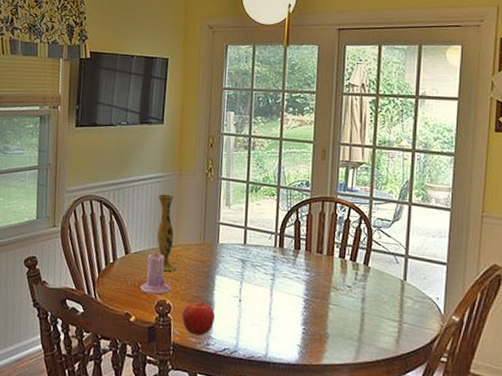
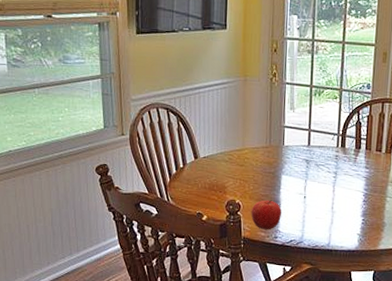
candle: present [140,249,173,295] -> none [210,153,241,195]
vase: present [157,193,178,272] -> none [223,99,246,174]

